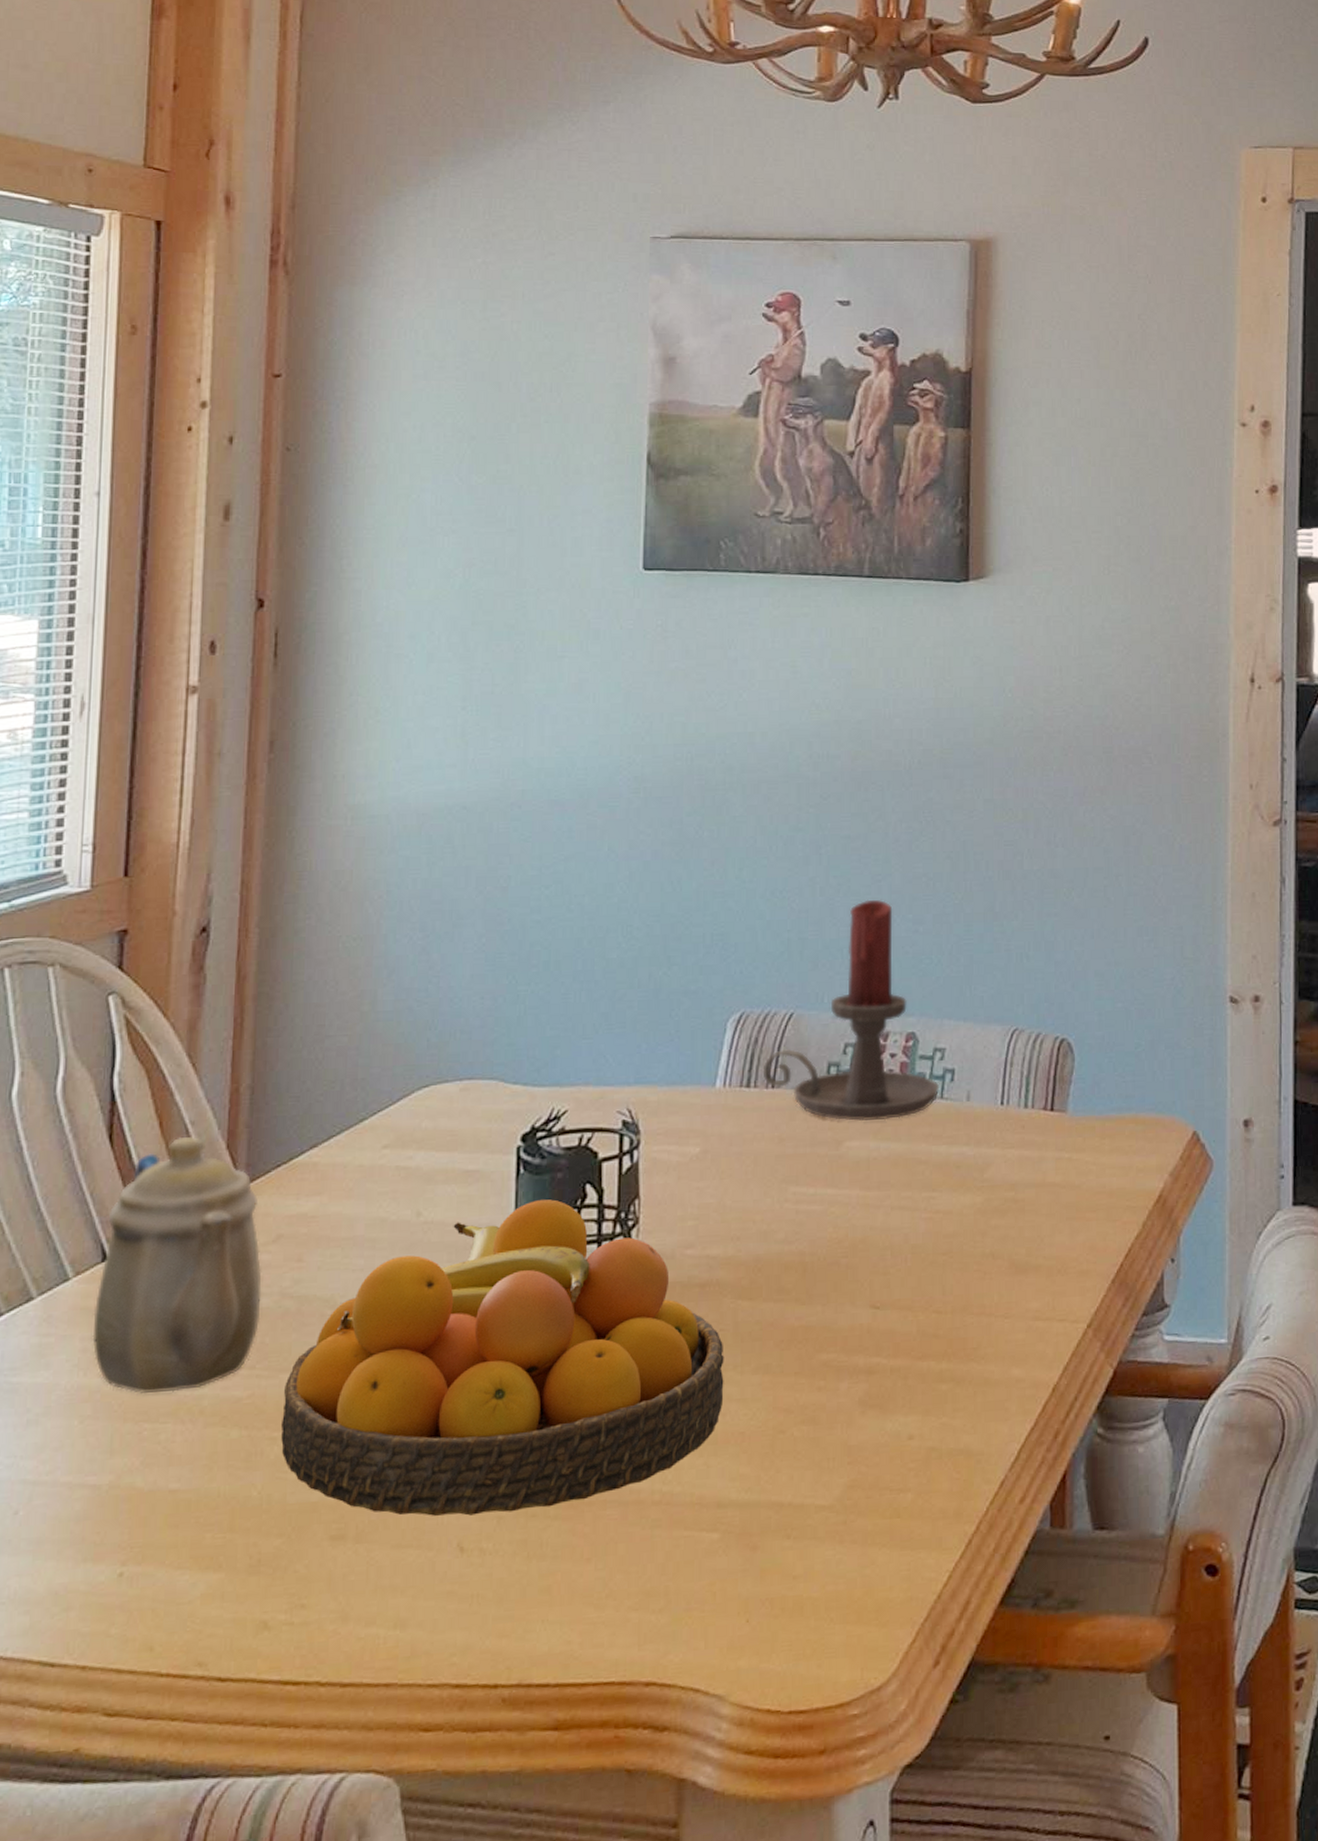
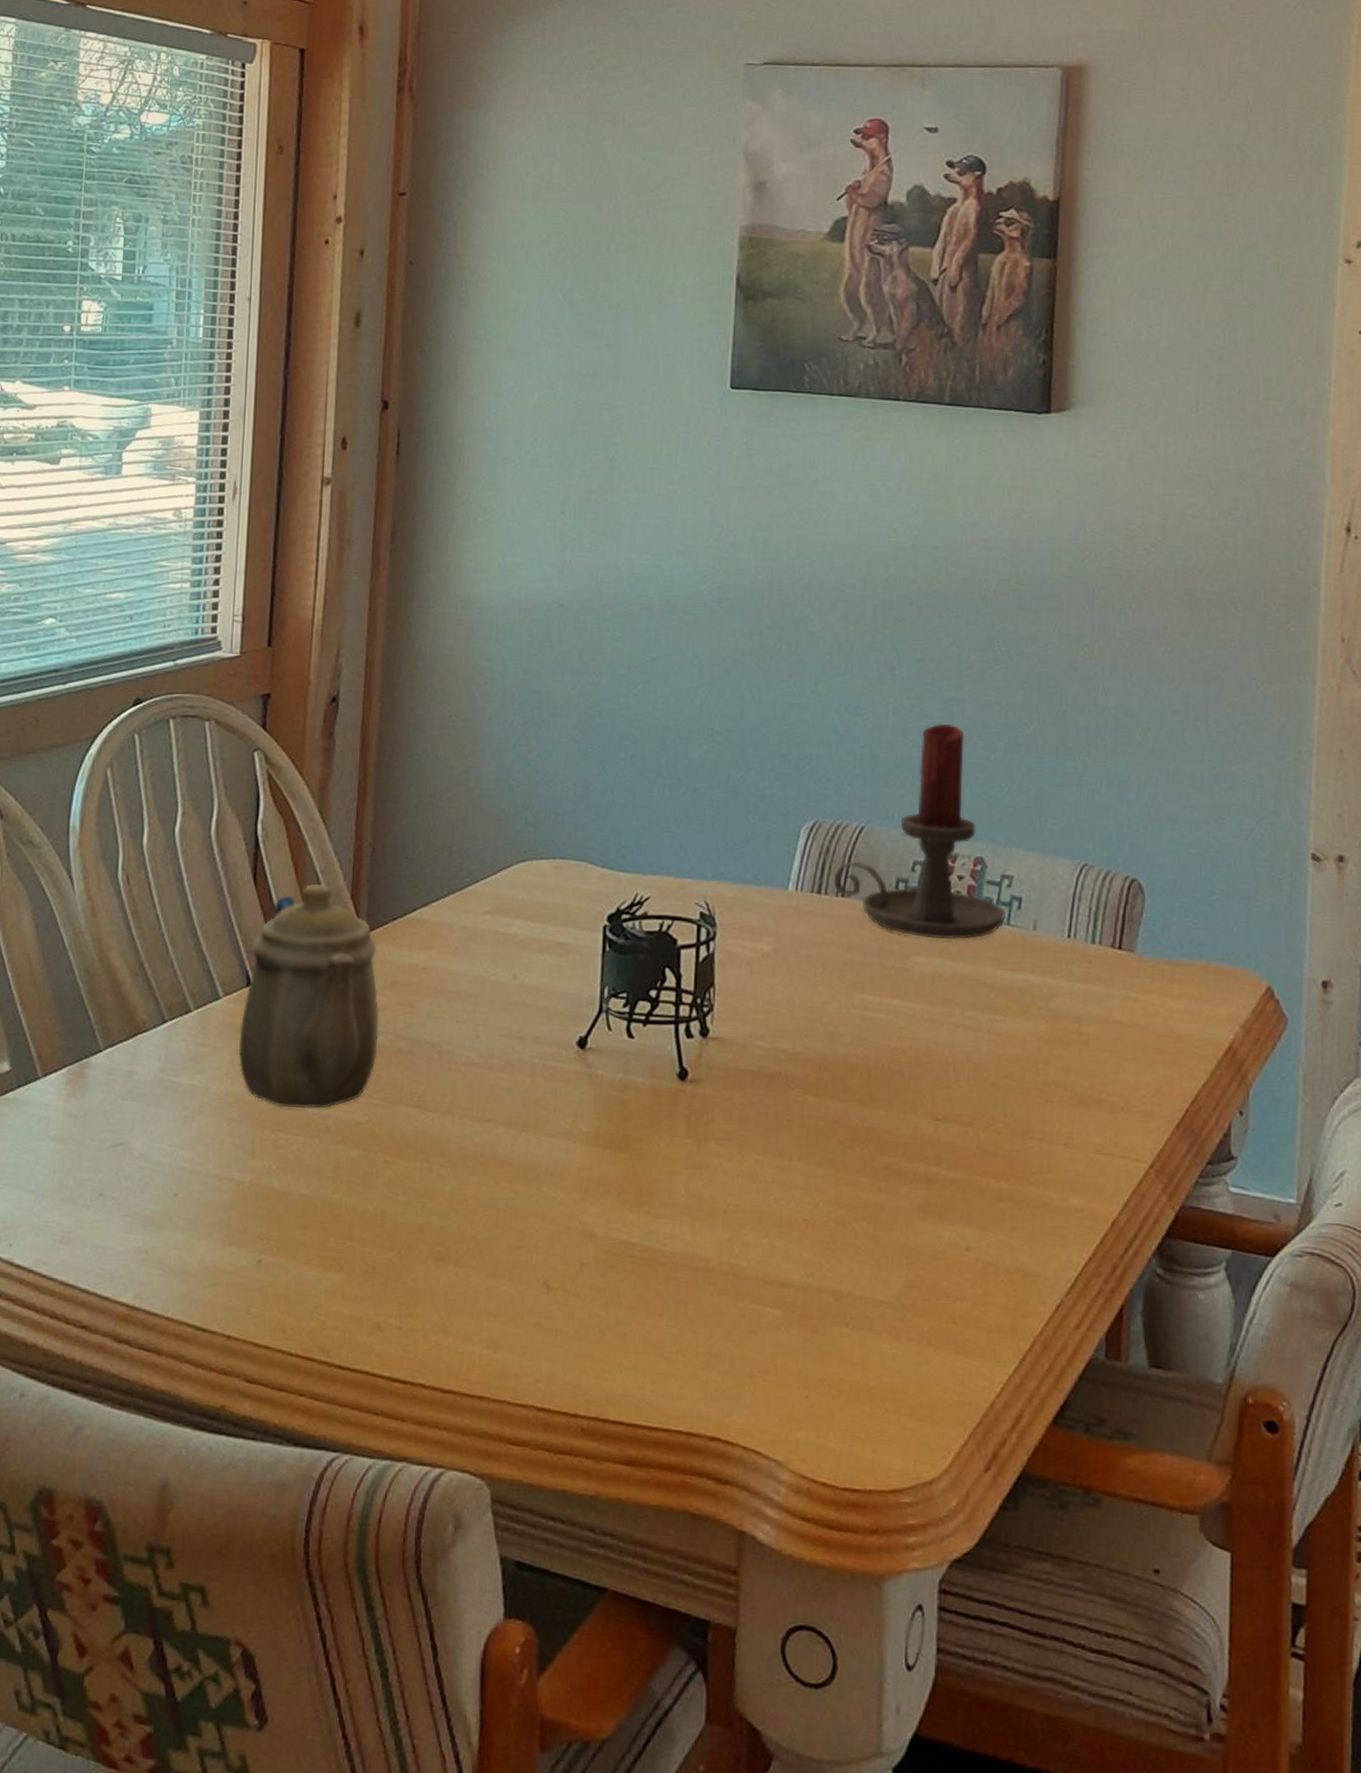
fruit bowl: present [281,1199,724,1516] -> none [394,977,791,1262]

